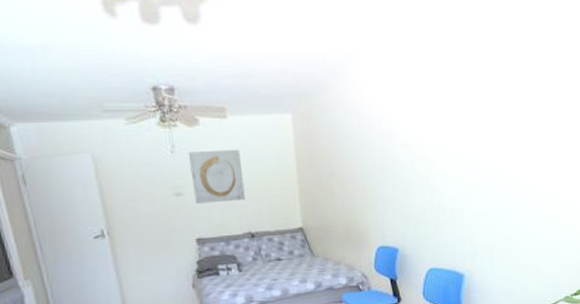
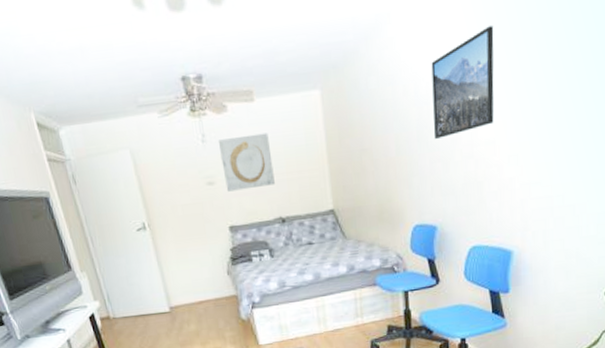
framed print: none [393,76,447,169] -> present [431,26,494,139]

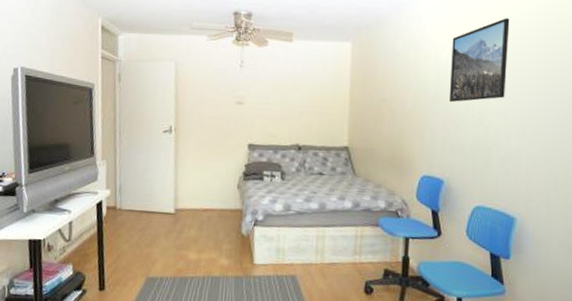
wall art: present [218,132,275,192] -> none [253,68,300,115]

